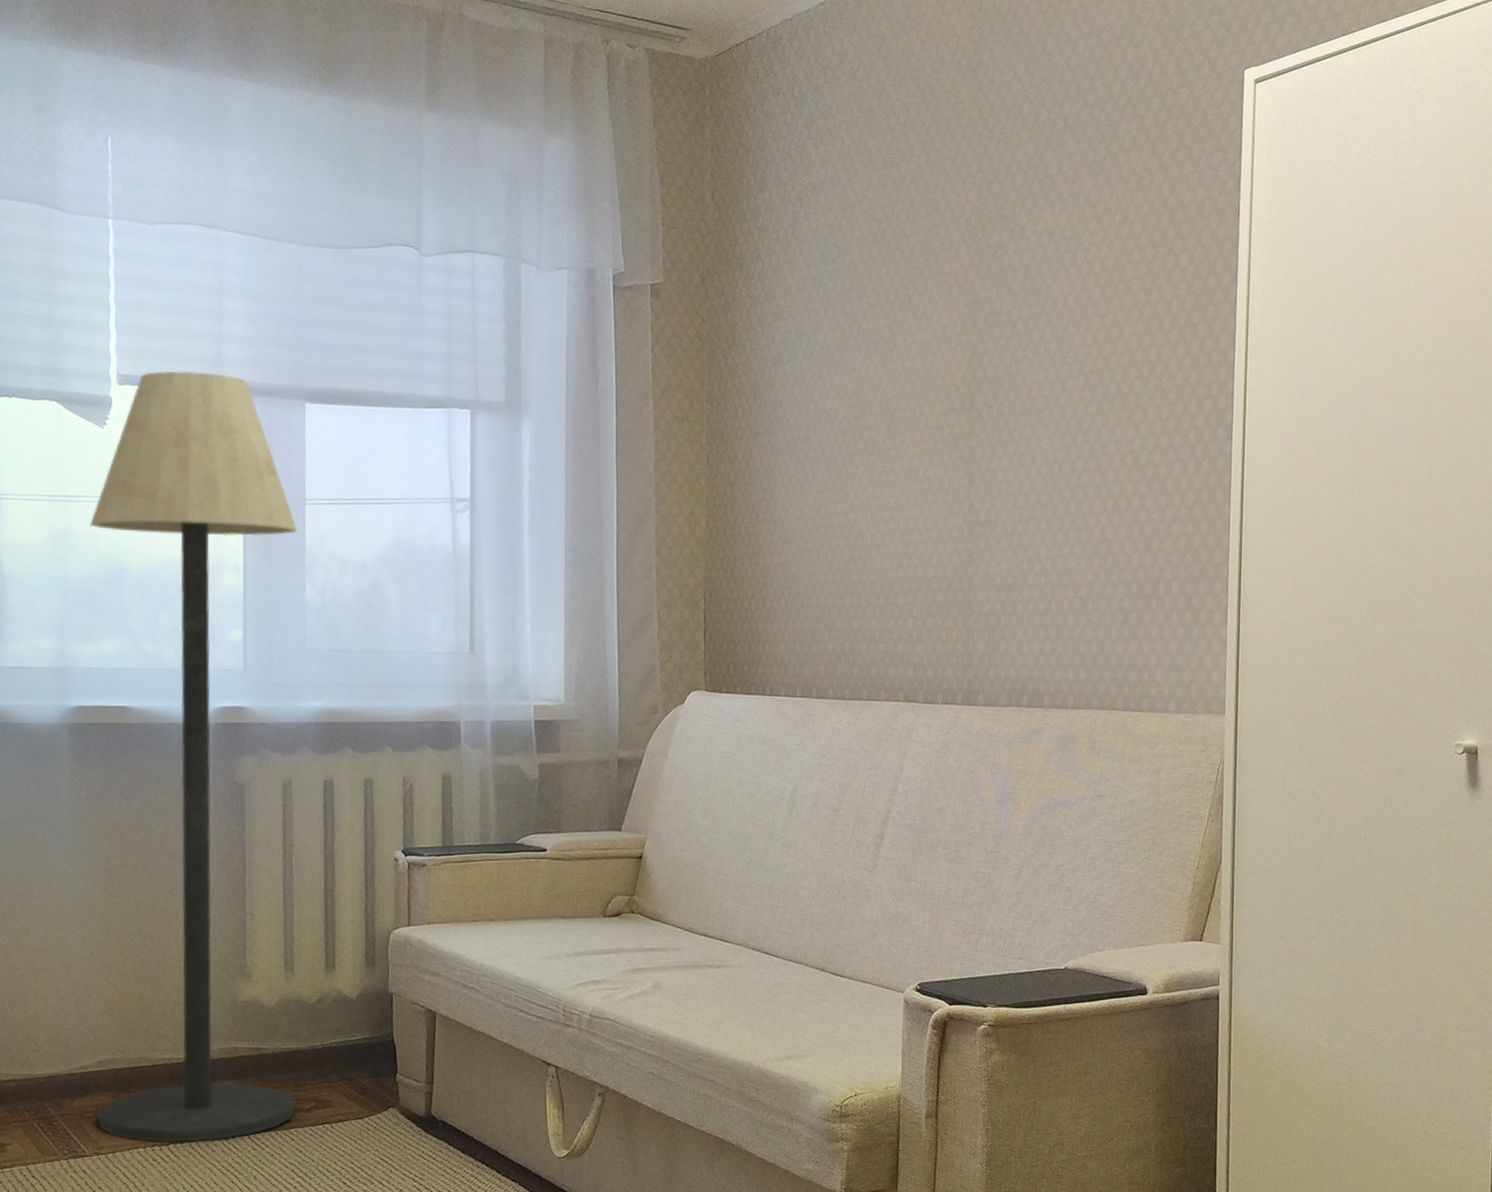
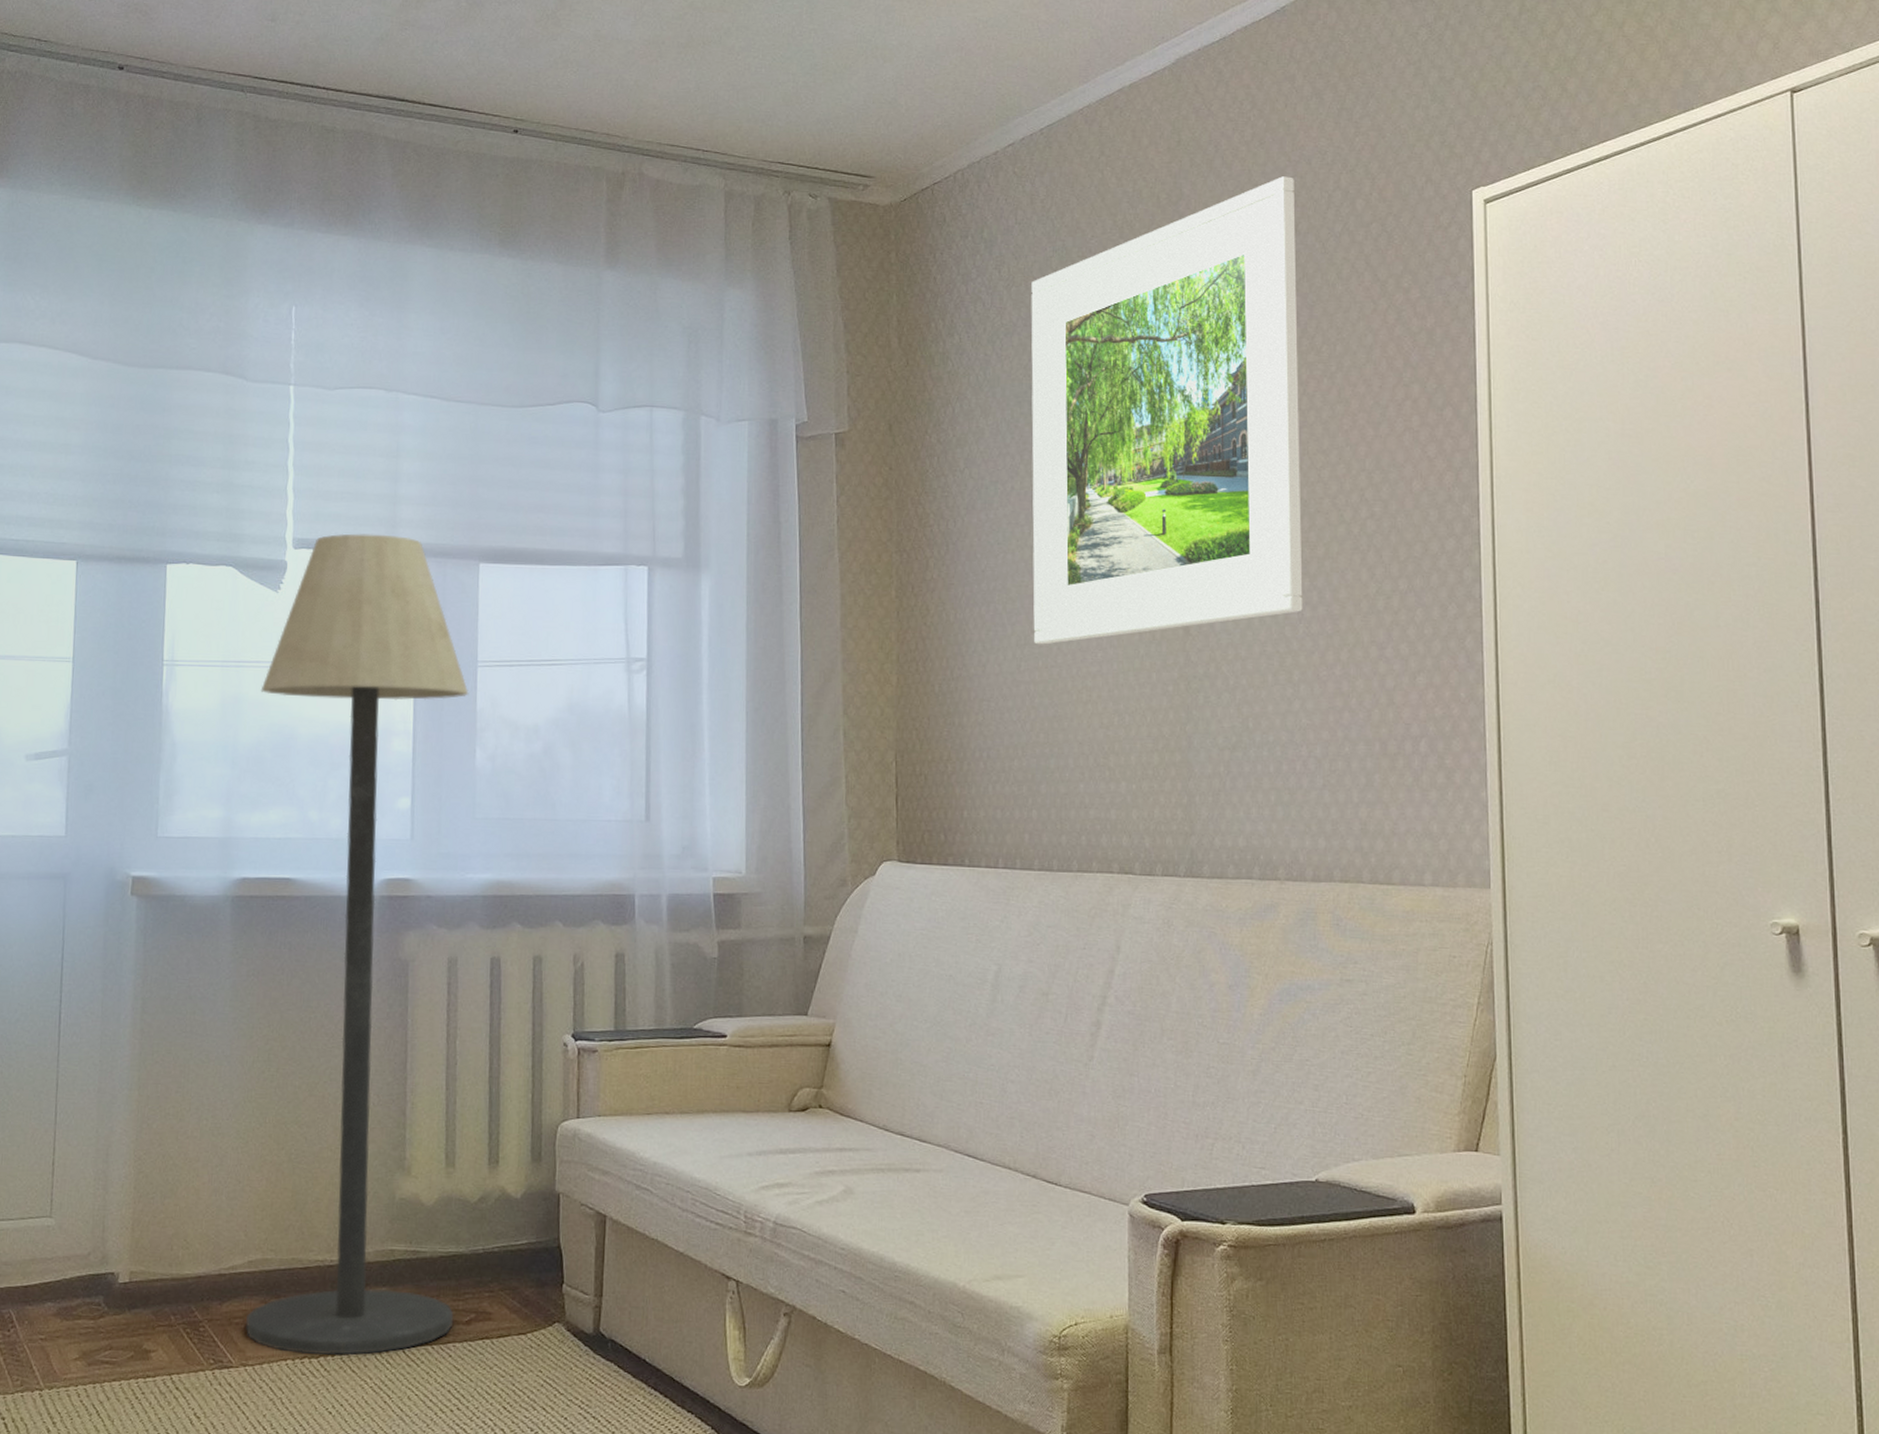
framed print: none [832,48,1085,492] -> present [1031,176,1303,645]

